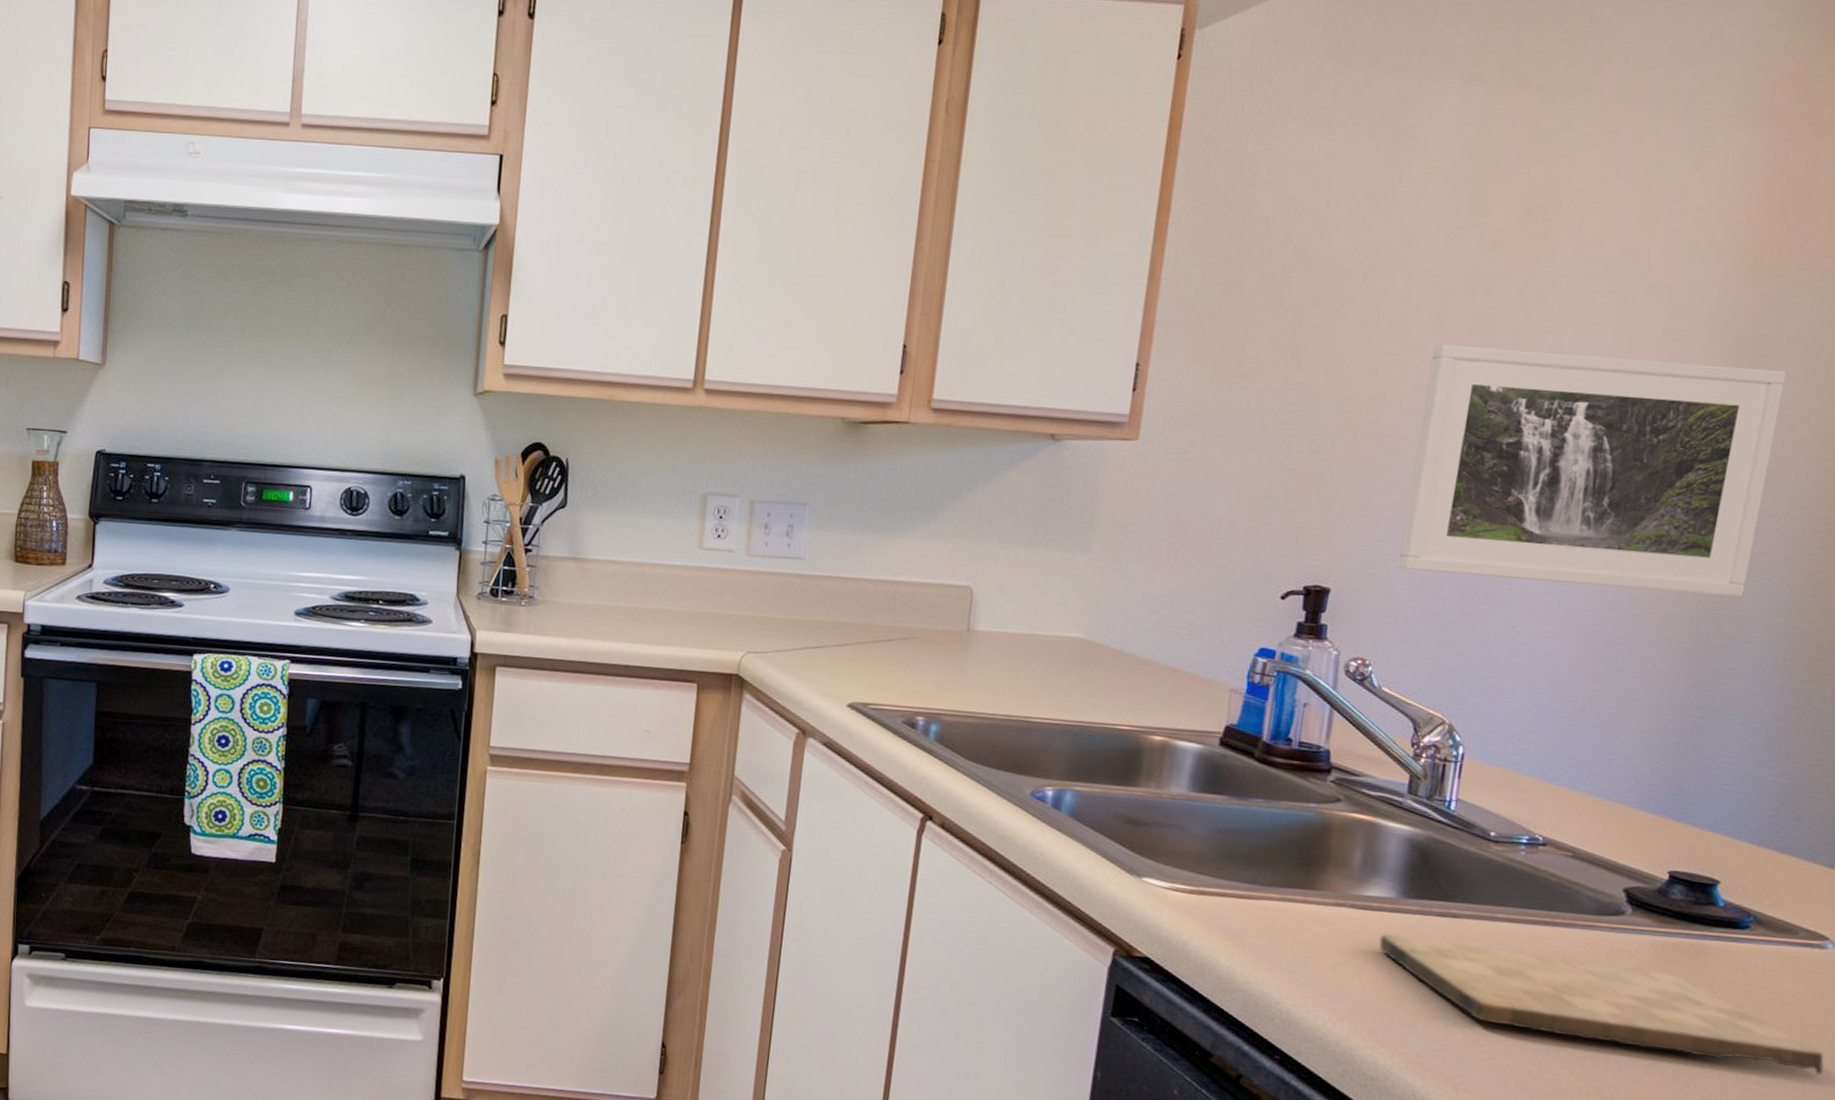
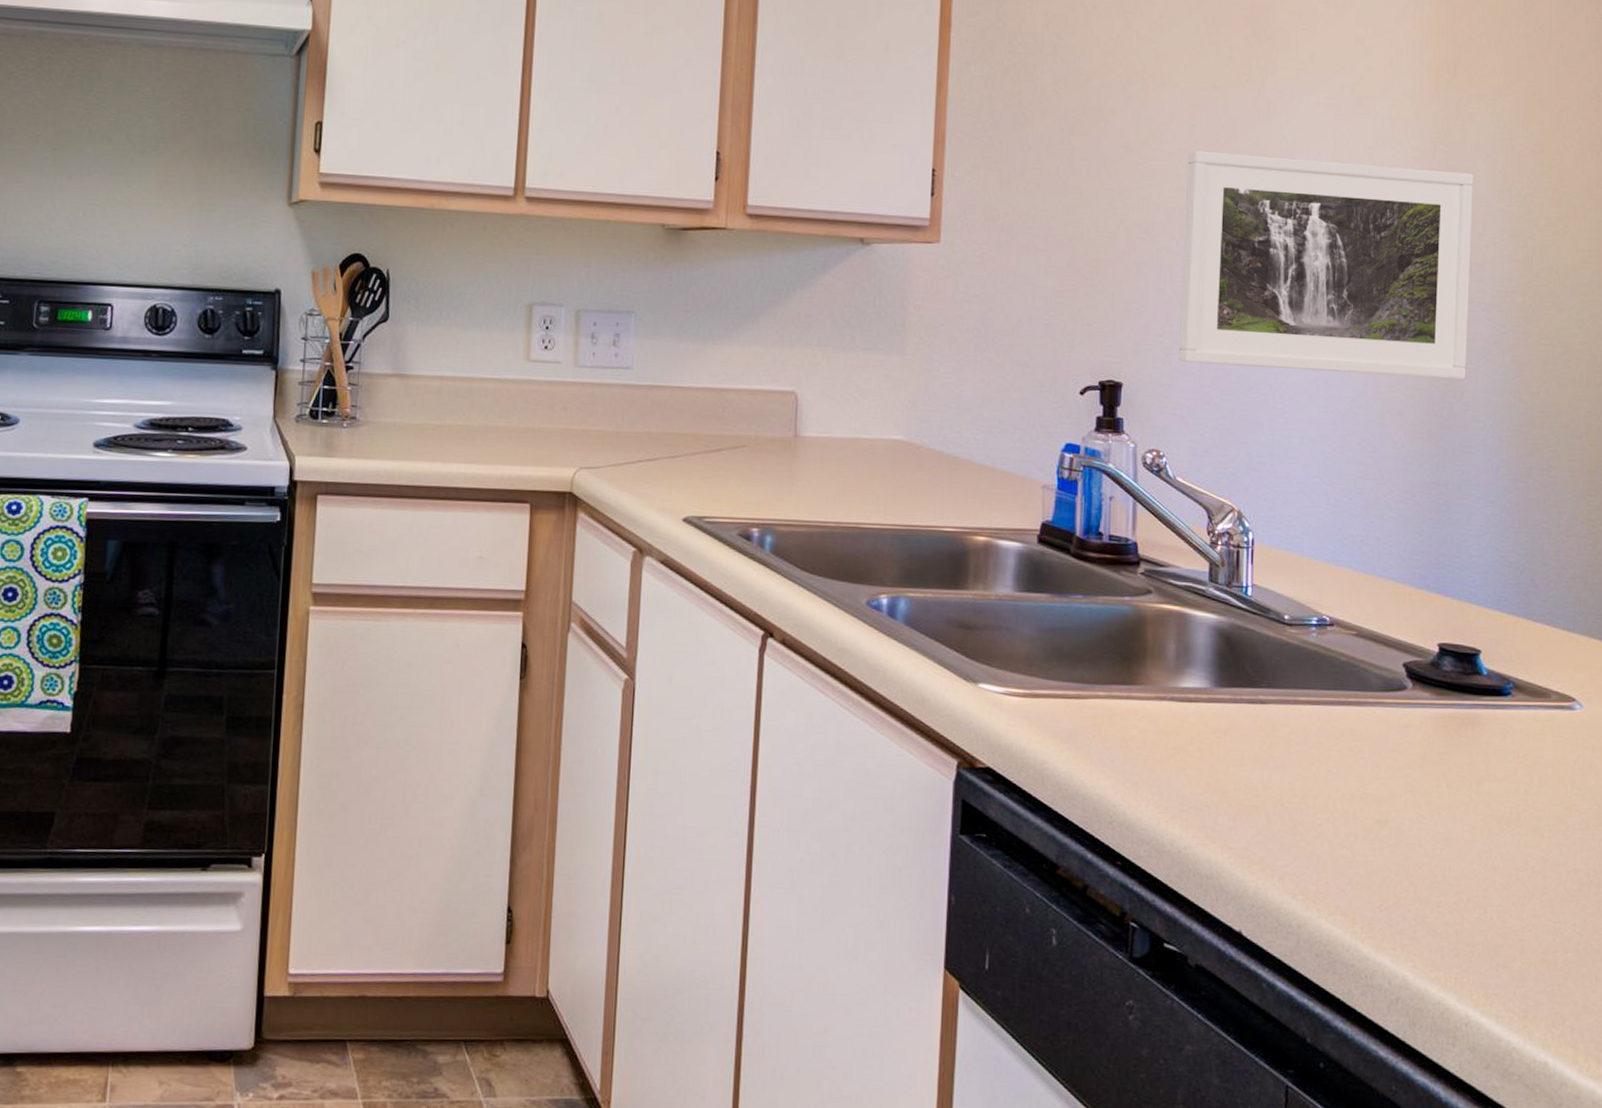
cutting board: present [1379,933,1825,1075] -> none [1199,724,1589,835]

